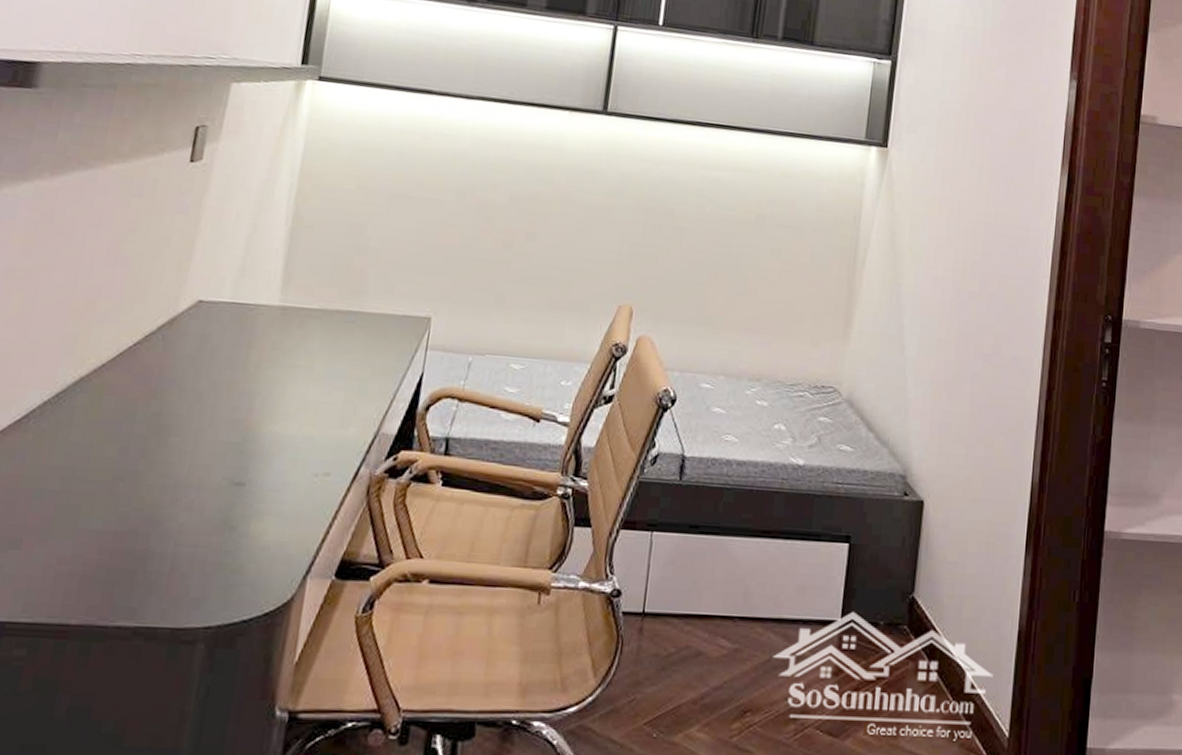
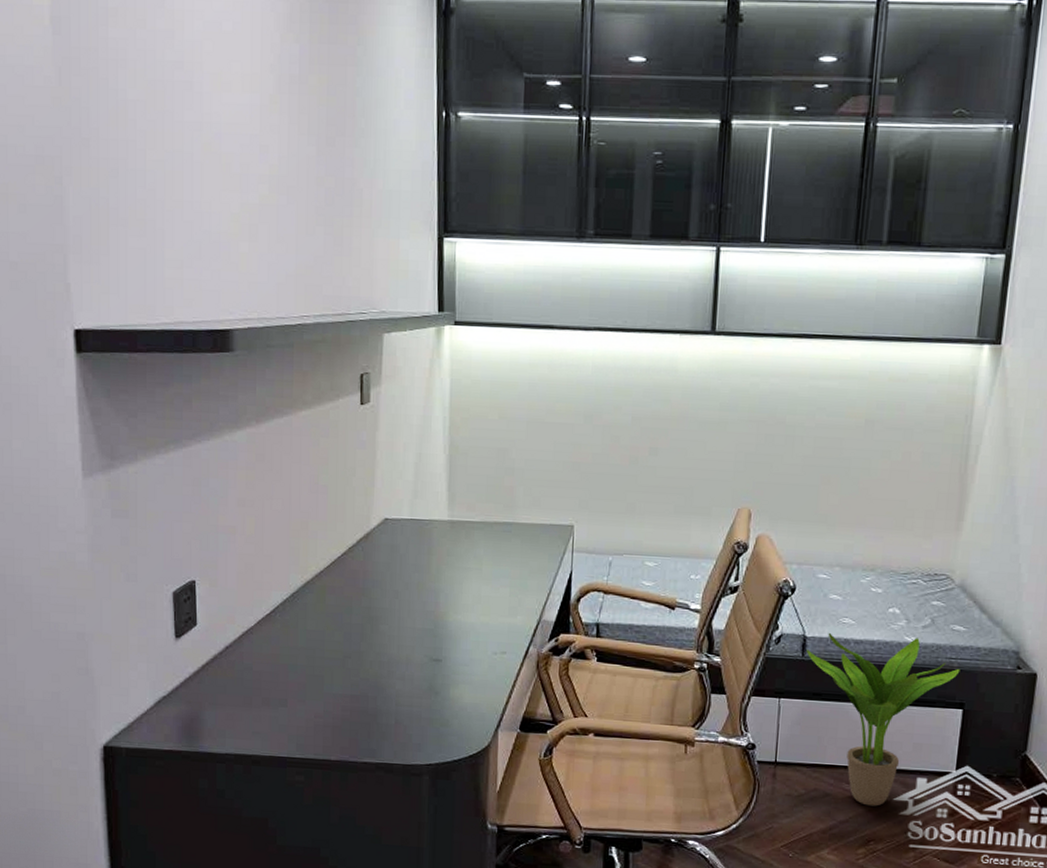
potted plant: none [684,451,847,667] -> present [806,632,960,806]

